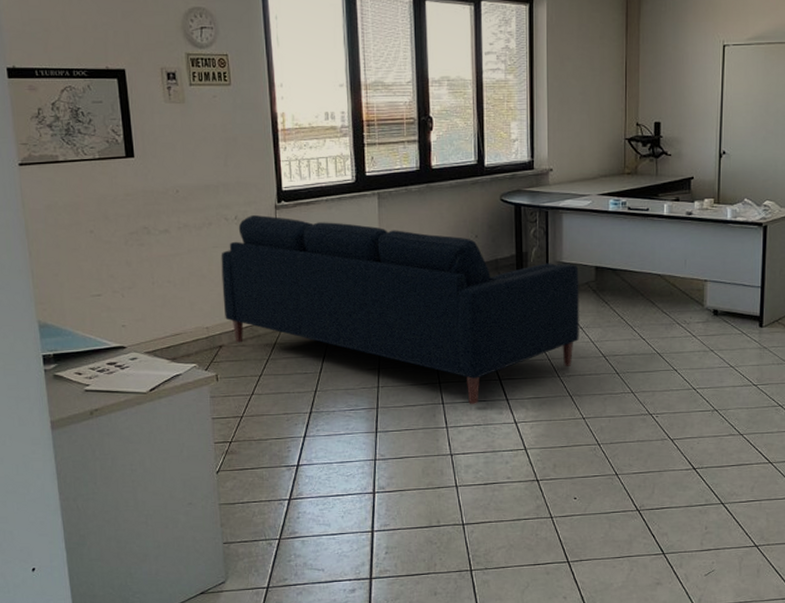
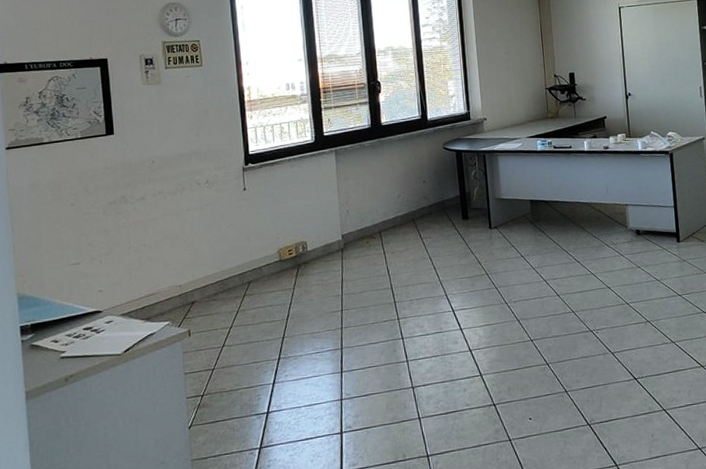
sofa: present [221,214,579,405] -> none [193,177,522,338]

